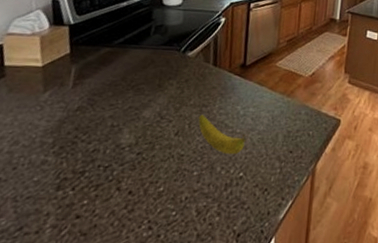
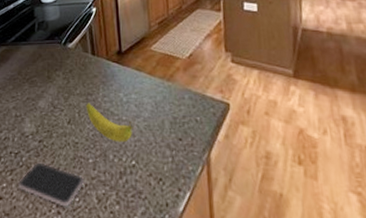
smartphone: none [103,176,185,222] -> present [18,162,84,207]

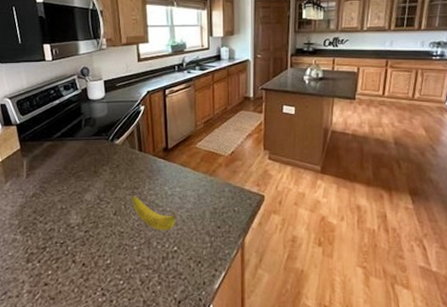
smartphone: present [18,162,84,207] -> none [64,250,128,290]

